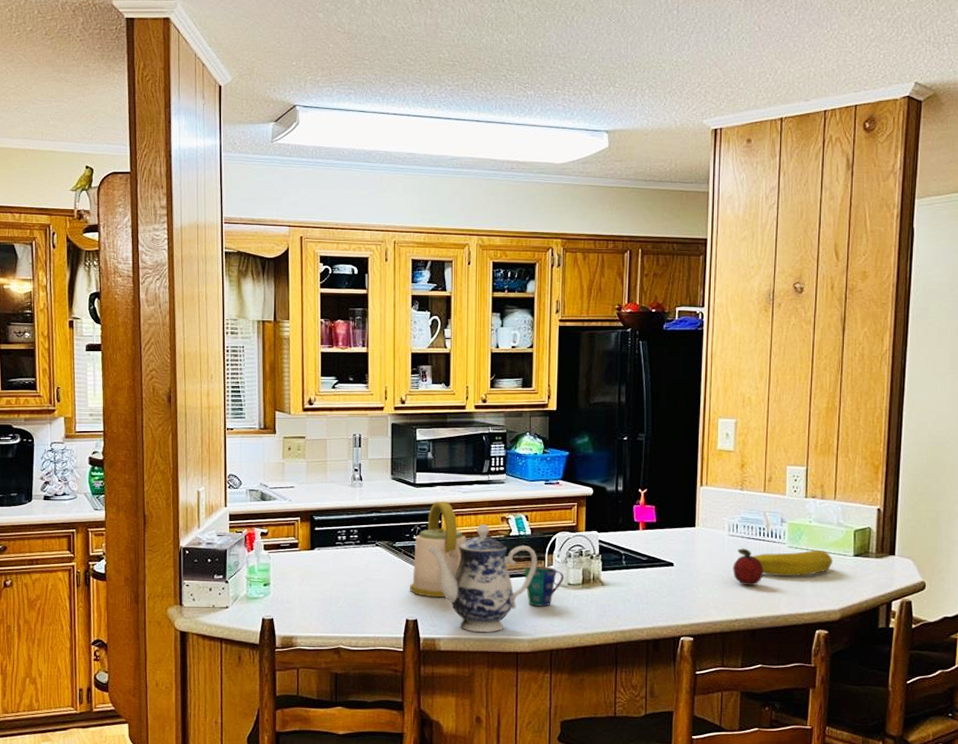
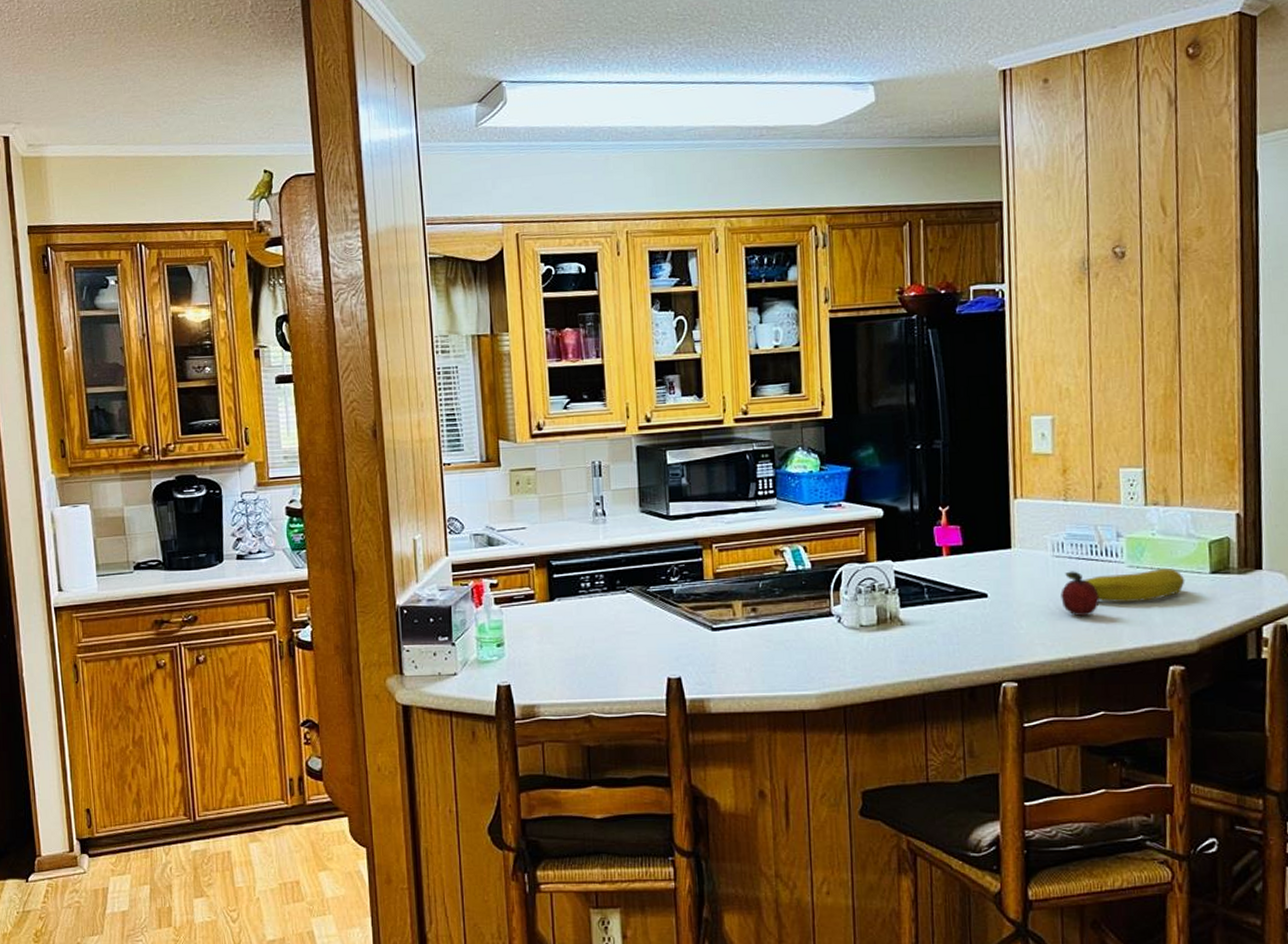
kettle: present [410,501,466,598] -> none [670,535,734,651]
teapot: present [427,524,537,633] -> none [687,559,821,690]
cup: present [524,566,564,607] -> none [805,605,855,655]

